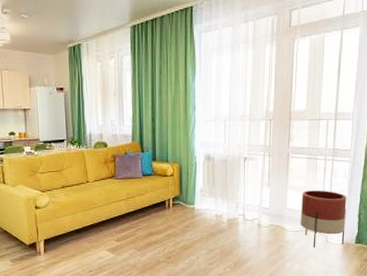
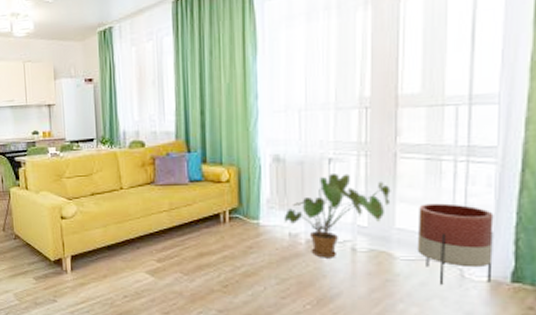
house plant: none [212,169,285,233] -> present [283,173,391,258]

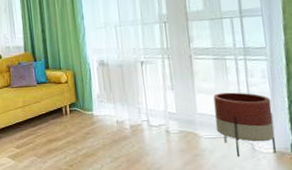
house plant: present [283,173,391,258] -> none [111,72,192,140]

